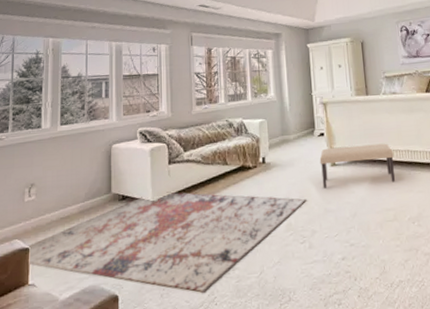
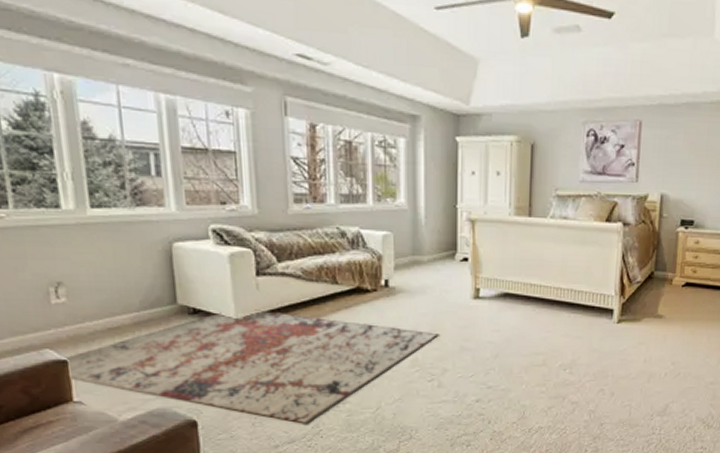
bench: present [319,143,395,189] -> none [459,277,553,324]

